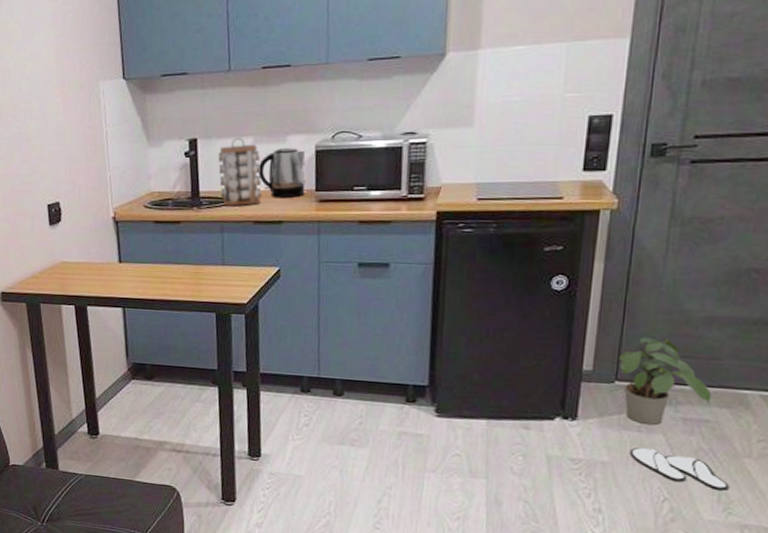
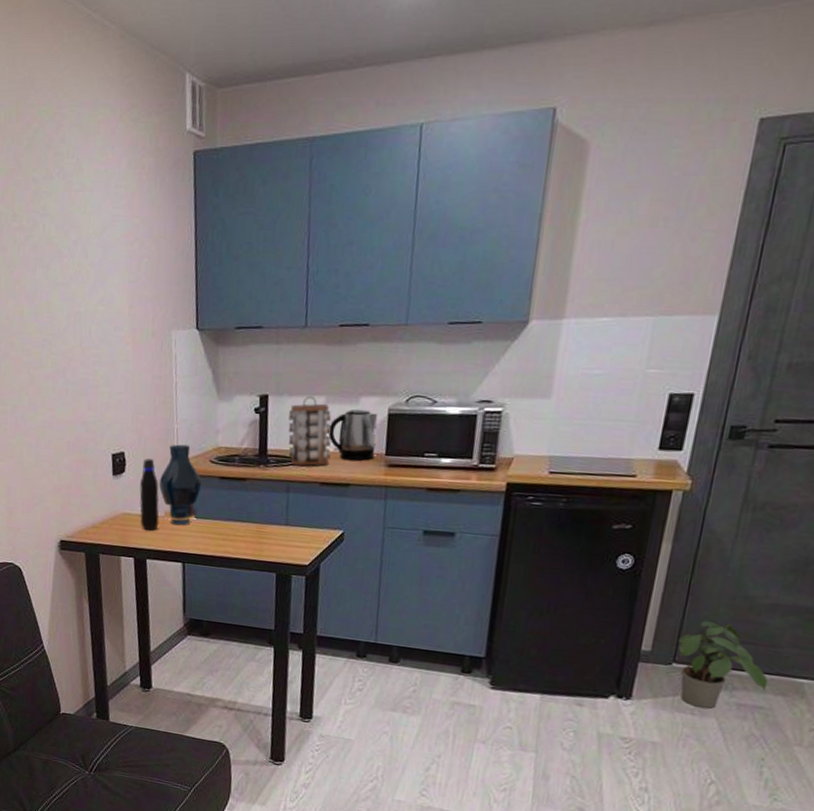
water bottle: none [76,207,97,279] -> present [139,458,160,532]
vase: none [94,191,137,271] -> present [158,444,202,526]
slippers: present [629,447,729,491] -> none [680,730,777,777]

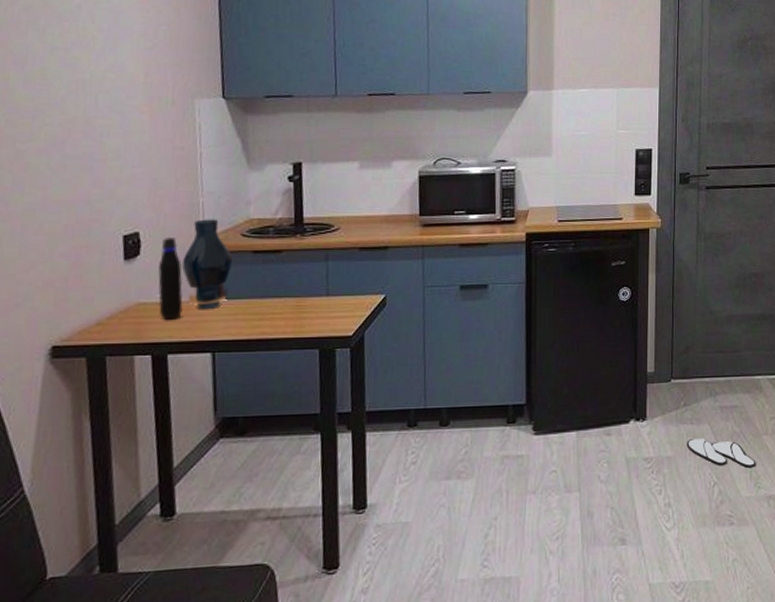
spice rack: present [288,396,331,466] -> none [324,162,368,233]
kettle: present [328,409,377,461] -> none [364,172,410,224]
potted plant: present [677,620,769,709] -> none [671,337,737,416]
slippers: none [680,730,777,777] -> present [686,438,756,468]

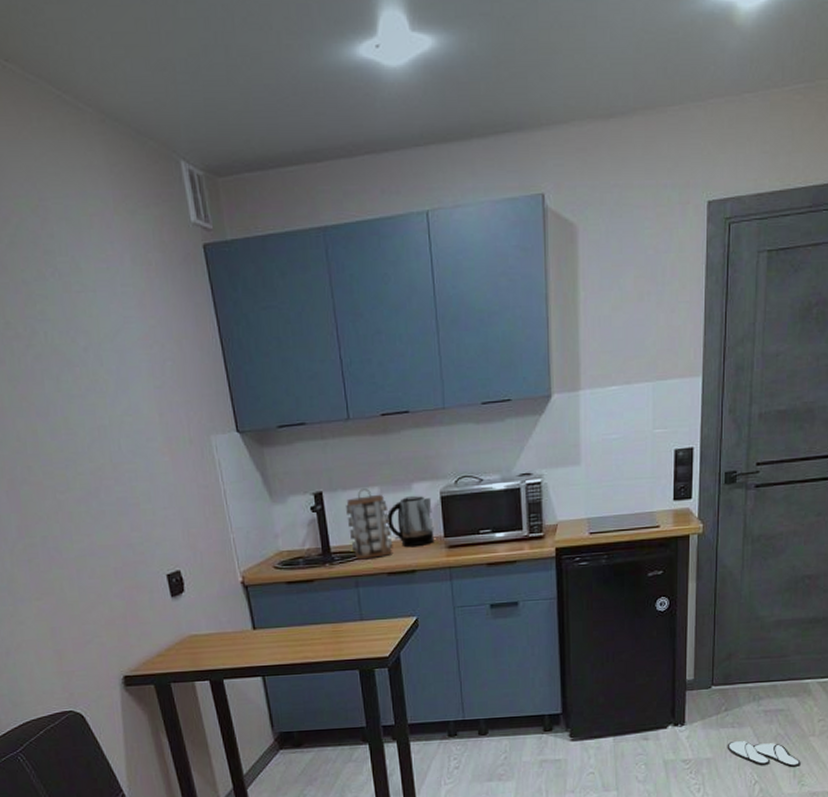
water bottle: present [158,238,183,321] -> none [203,574,231,650]
vase: present [181,219,233,310] -> none [222,554,270,639]
spice rack: none [324,162,368,233] -> present [346,489,393,560]
kettle: none [364,172,410,224] -> present [387,495,435,548]

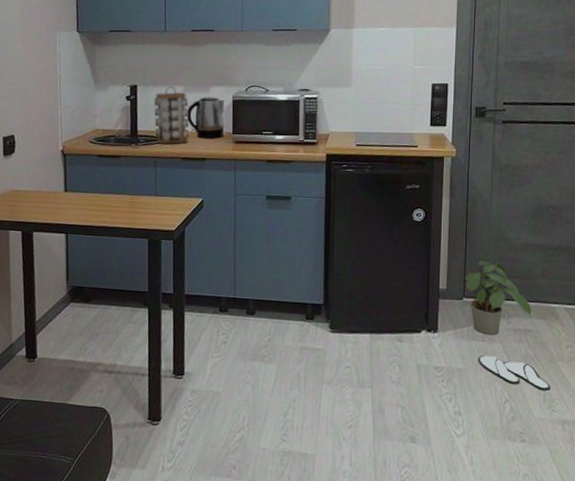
potted plant: none [712,643,784,720] -> present [464,260,532,335]

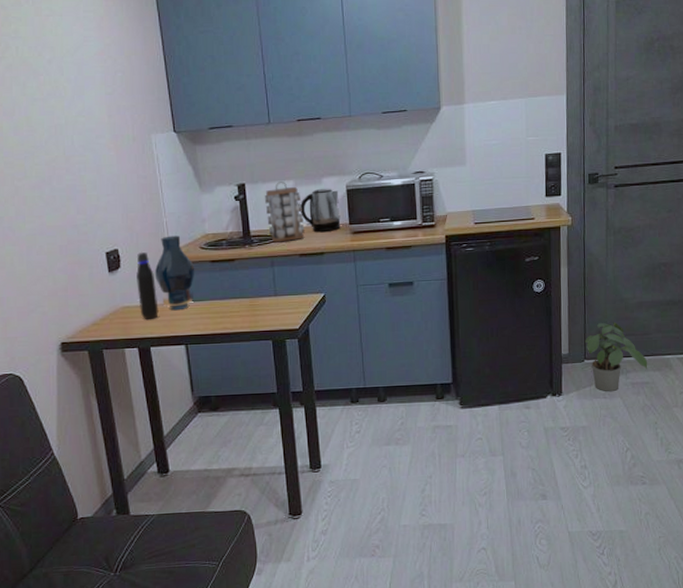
water bottle: none [27,140,45,206] -> present [136,252,159,320]
vase: none [44,127,83,200] -> present [154,235,195,311]
slippers: present [478,355,550,391] -> none [600,411,667,436]

